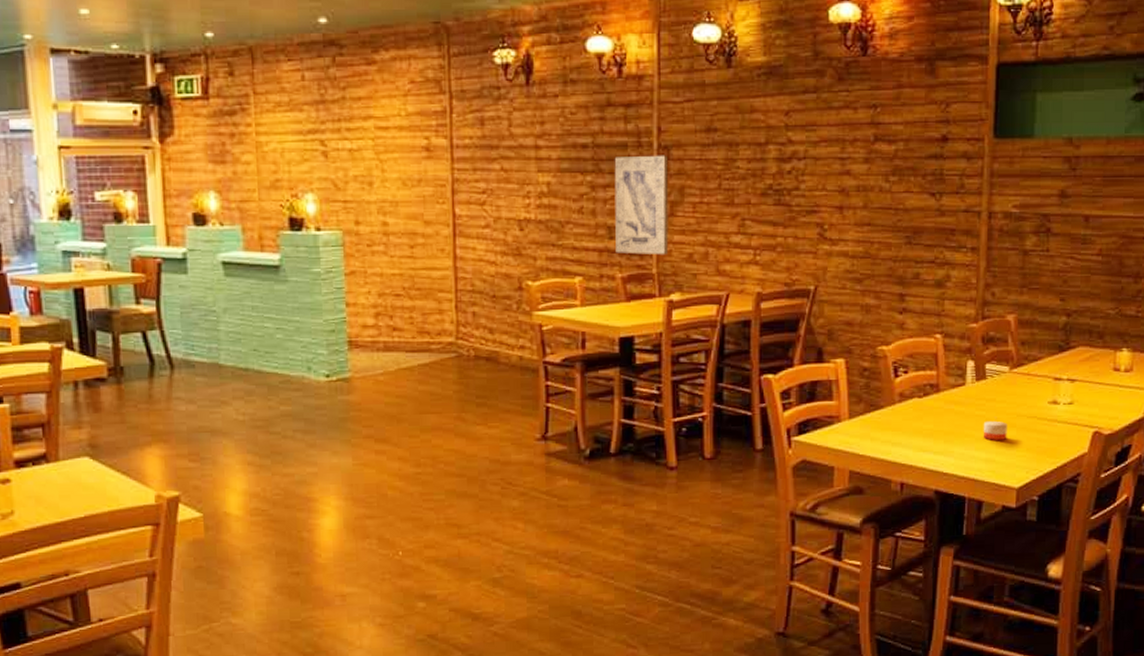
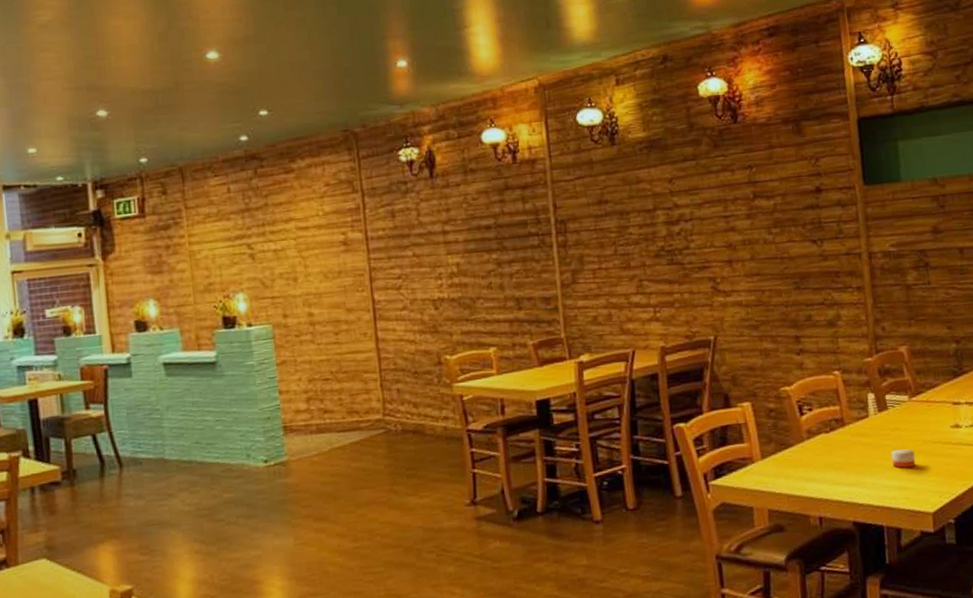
wall art: present [614,155,669,255] -> none [516,228,575,323]

